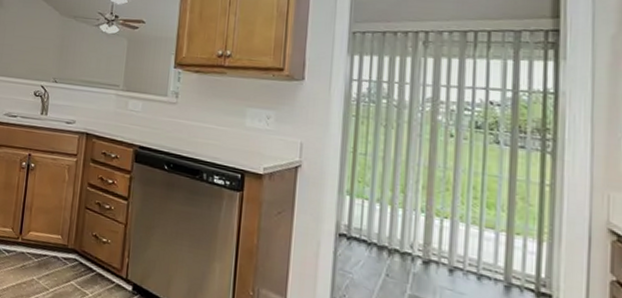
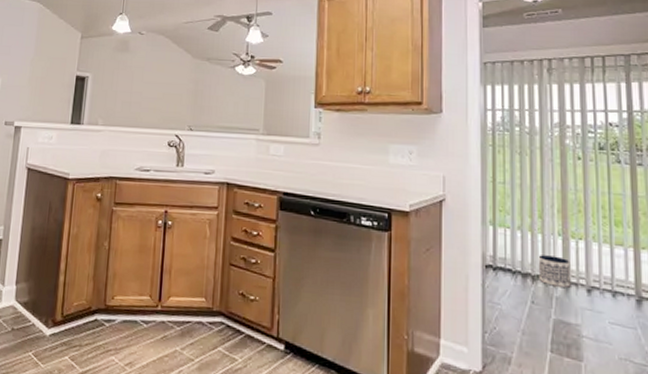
planter: none [395,229,432,265] -> present [538,255,571,288]

